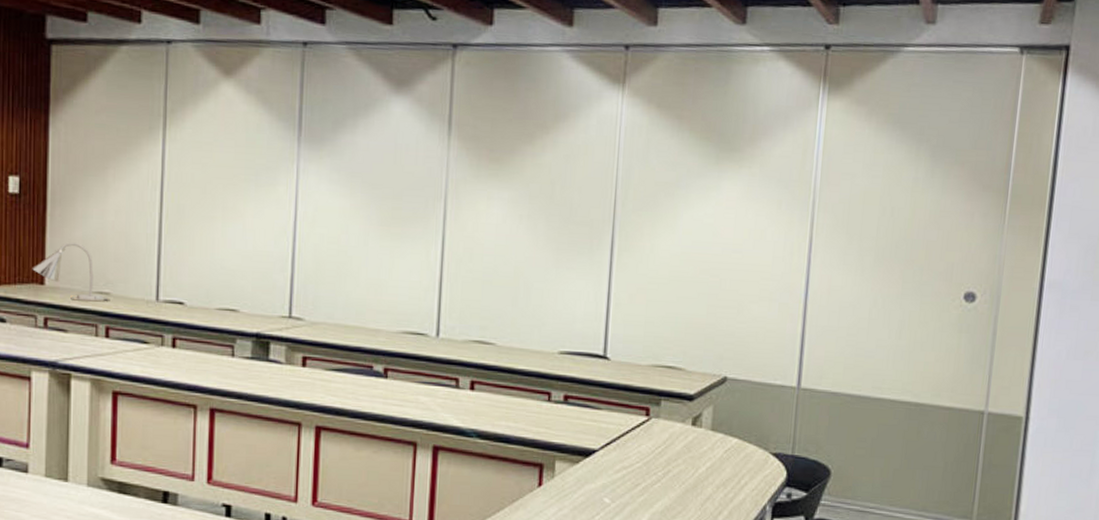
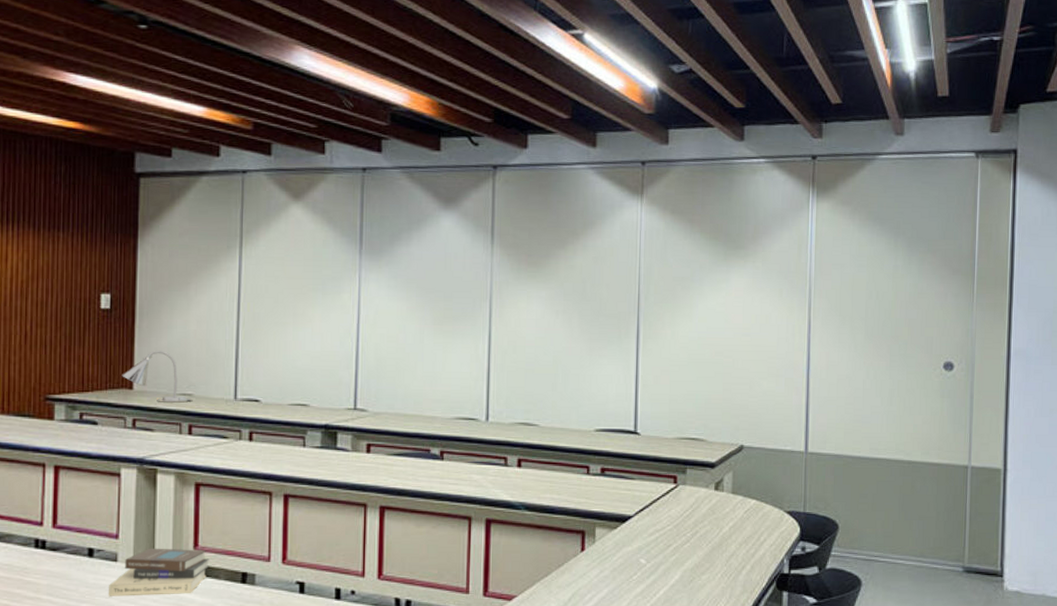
books: none [19,460,128,512] -> present [109,548,210,596]

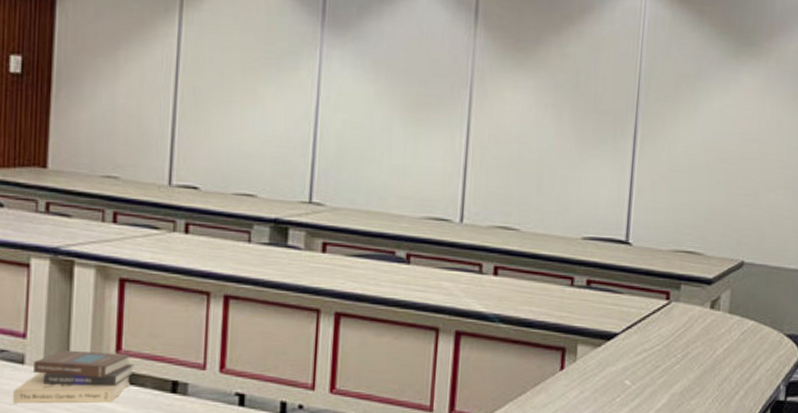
table lamp: present [121,351,193,404] -> none [32,125,119,187]

